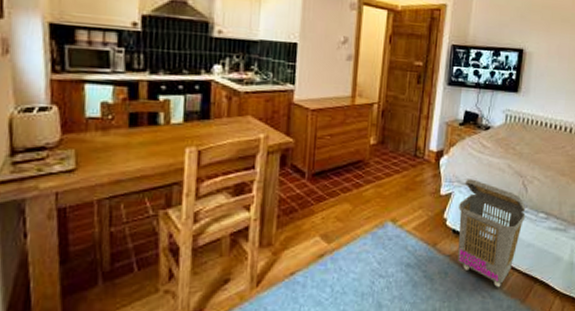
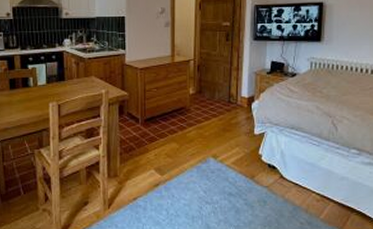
laundry basket: present [458,179,526,288] -> none [272,120,337,216]

